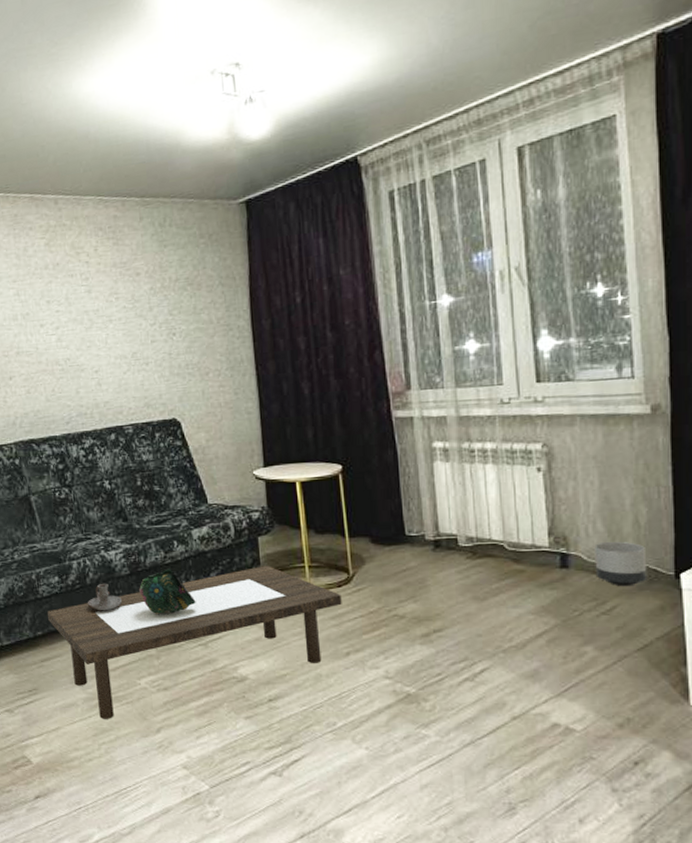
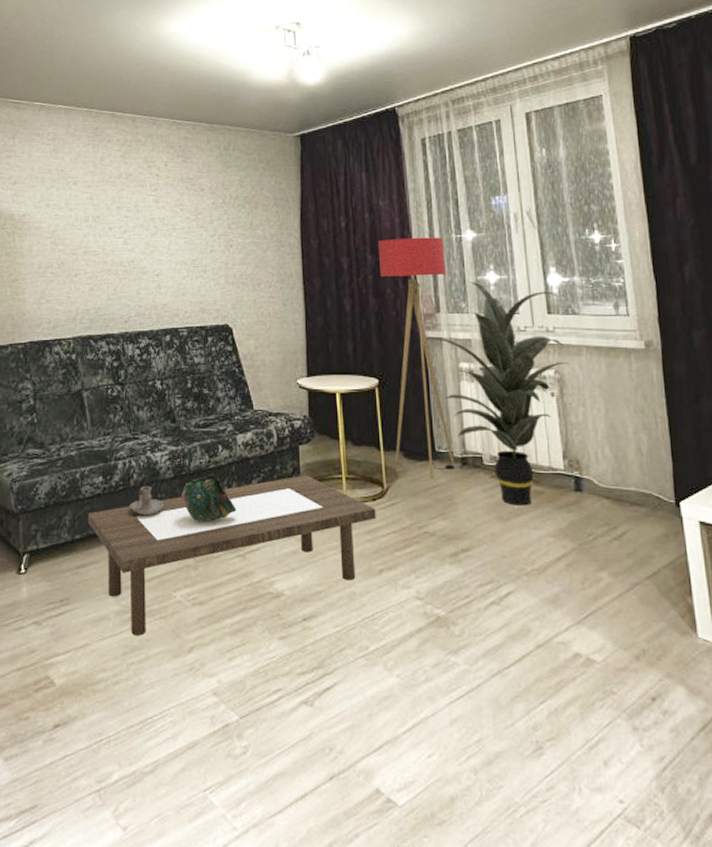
floor lamp: none [340,305,427,563] -> present [379,237,455,479]
indoor plant: none [390,353,559,585] -> present [422,282,569,506]
planter: present [594,541,647,587] -> none [604,467,652,513]

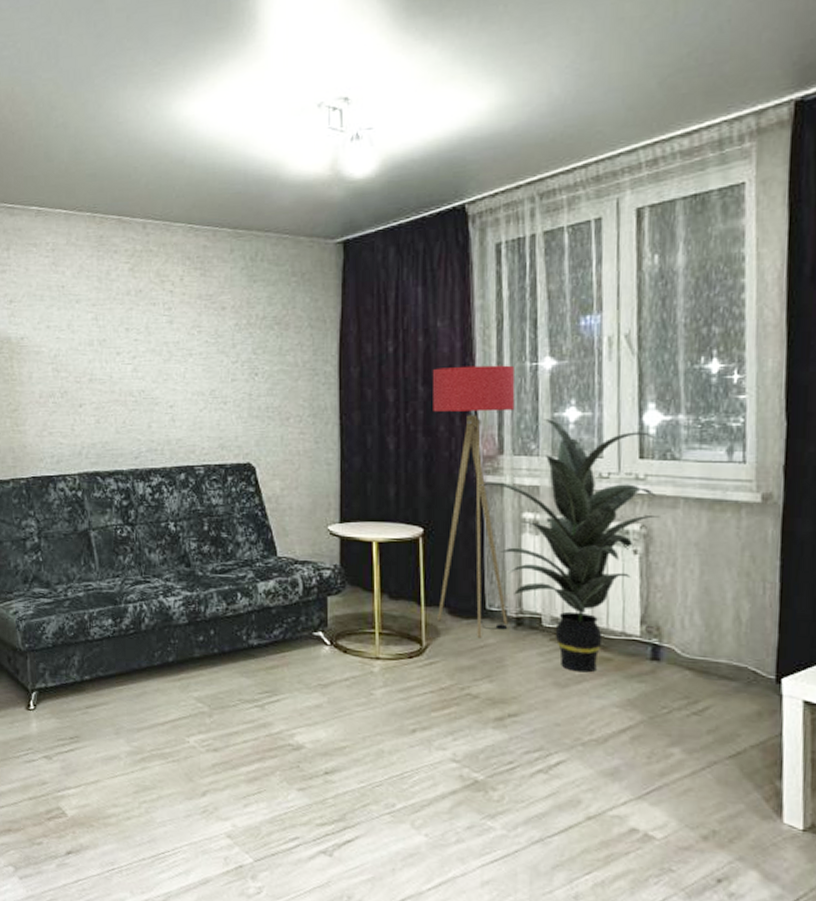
coffee table: present [88,475,376,636] -> none [97,628,412,777]
candle holder: present [129,485,165,515] -> none [140,630,178,660]
decorative bowl: present [182,474,237,521] -> none [197,621,256,670]

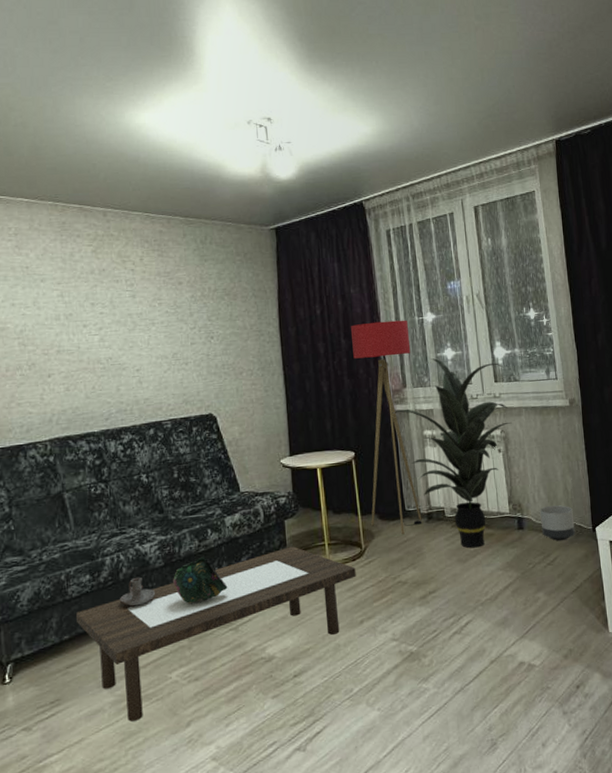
coffee table: none [97,628,412,777] -> present [76,546,356,722]
candle holder: none [140,630,178,660] -> present [119,577,156,606]
decorative bowl: none [197,621,256,670] -> present [173,557,228,604]
planter: none [688,636,746,687] -> present [540,505,575,541]

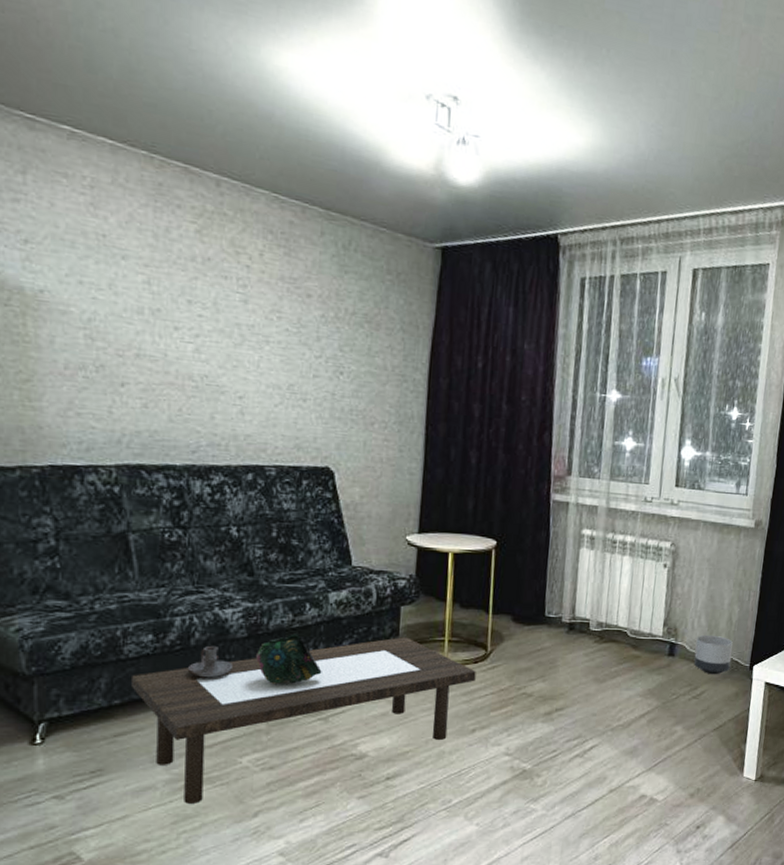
floor lamp: present [351,320,423,535] -> none [503,388,587,643]
indoor plant: present [391,358,512,548] -> none [548,446,690,669]

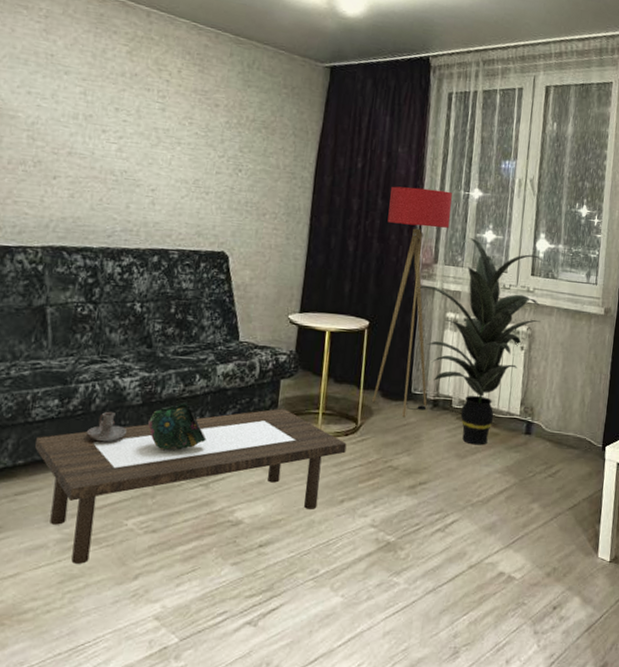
floor lamp: none [503,388,587,643] -> present [372,186,452,418]
indoor plant: none [548,446,690,669] -> present [416,238,544,445]
planter: present [693,634,733,675] -> none [549,415,586,454]

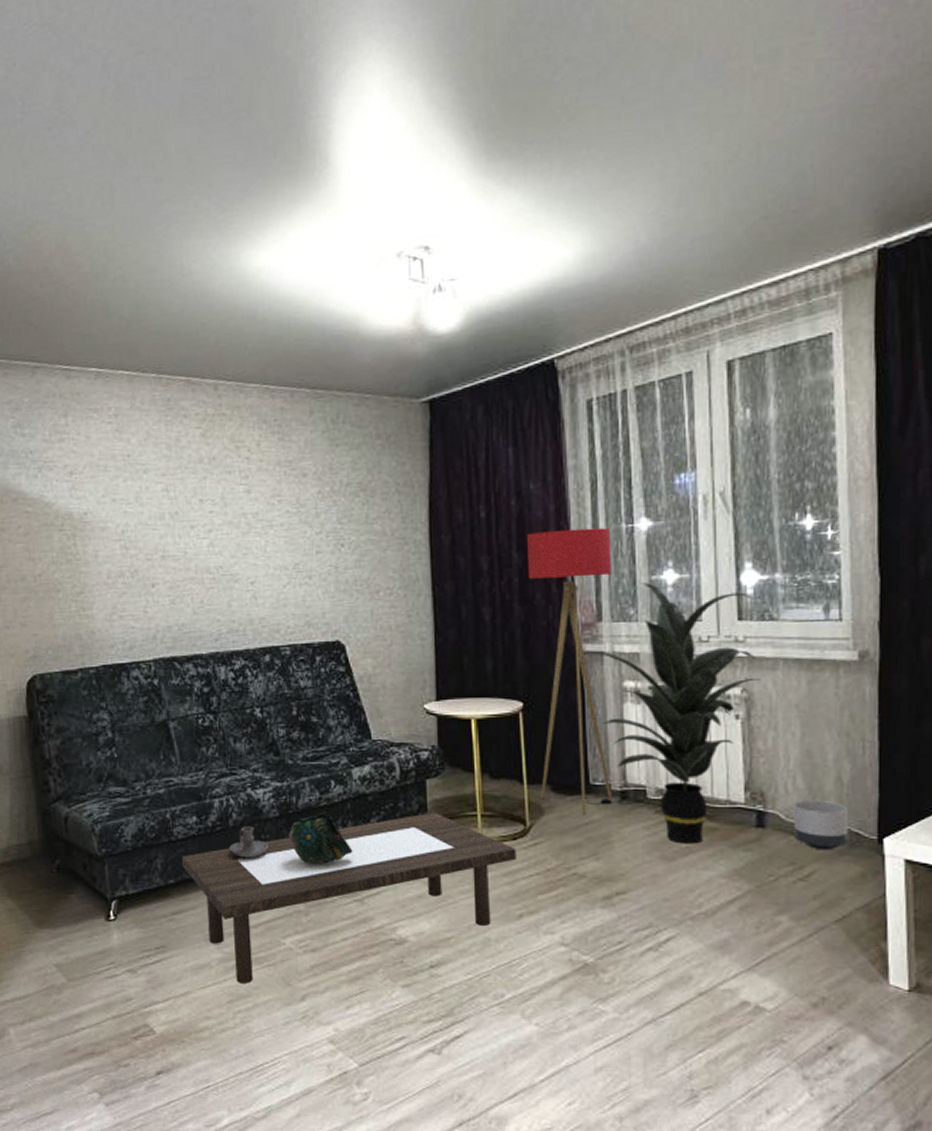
planter: none [549,415,586,454] -> present [793,799,849,851]

